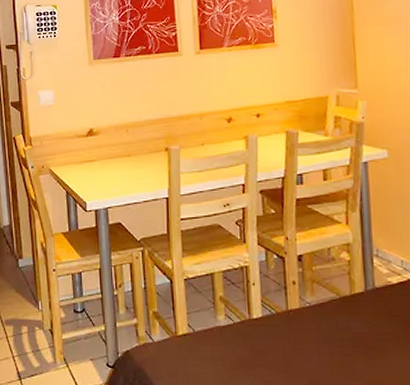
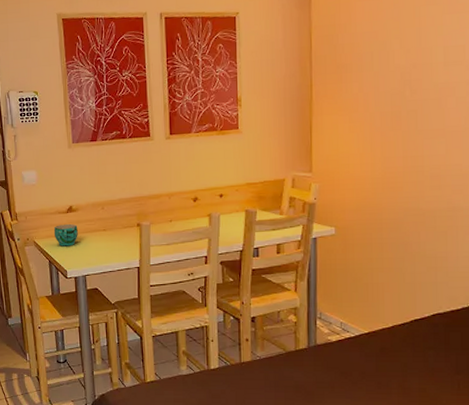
cup: none [72,149,99,175] -> present [53,224,78,247]

